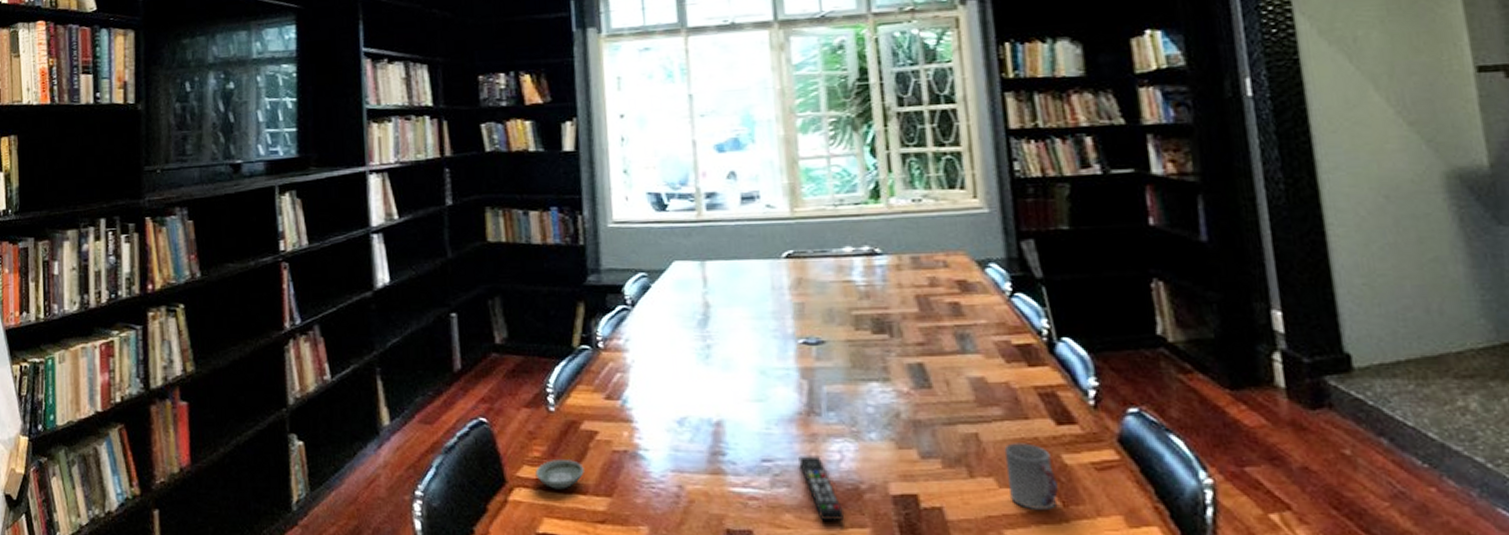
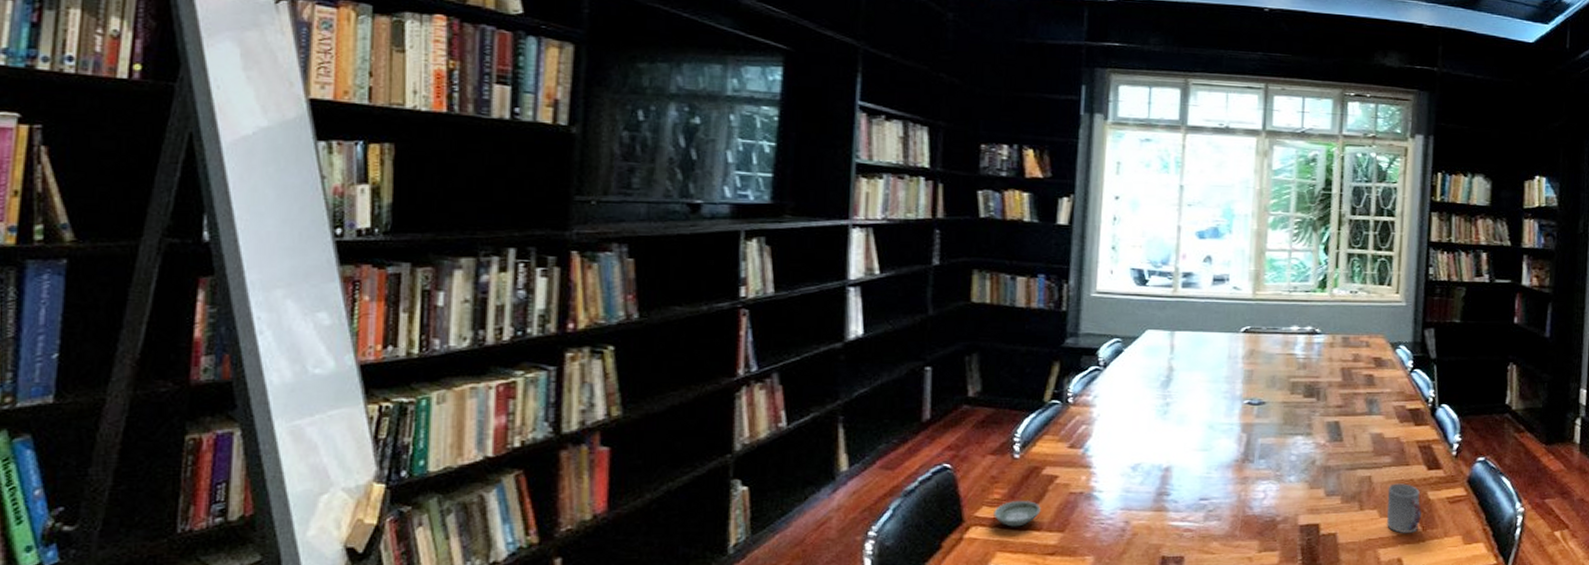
remote control: present [798,456,845,522] -> none [1230,495,1261,547]

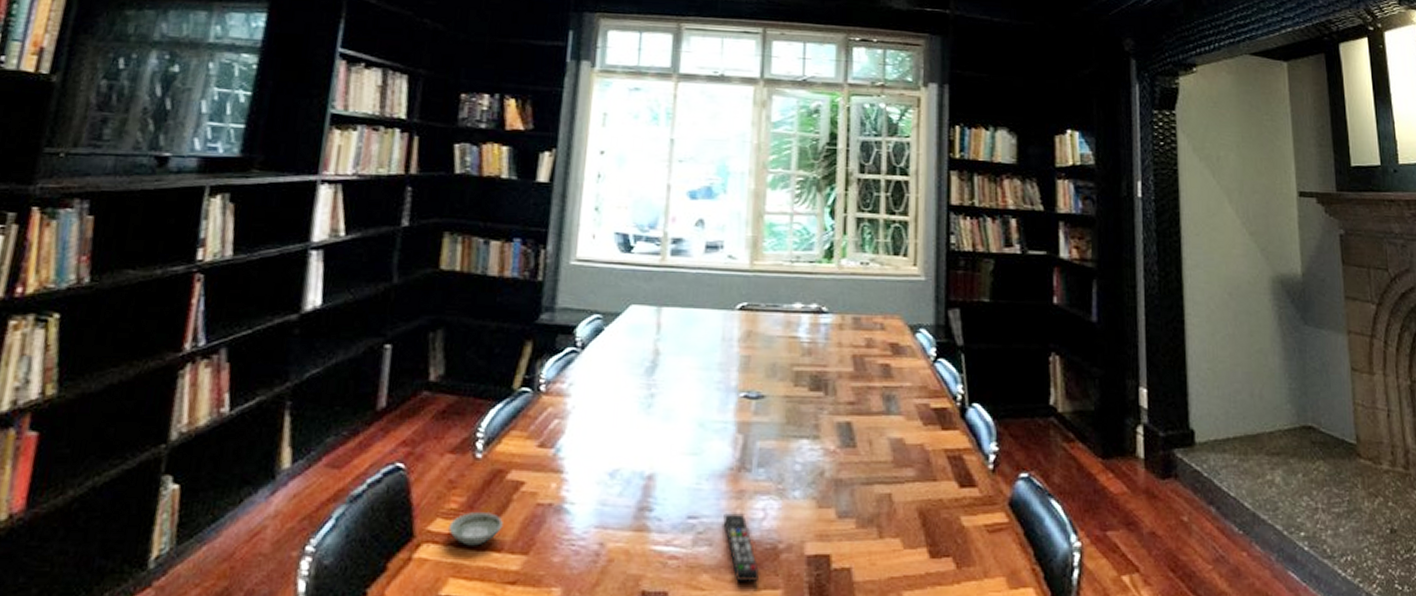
remote control: none [1230,495,1261,547] -> present [723,513,760,583]
cup: present [1387,483,1422,533] -> none [912,504,954,571]

